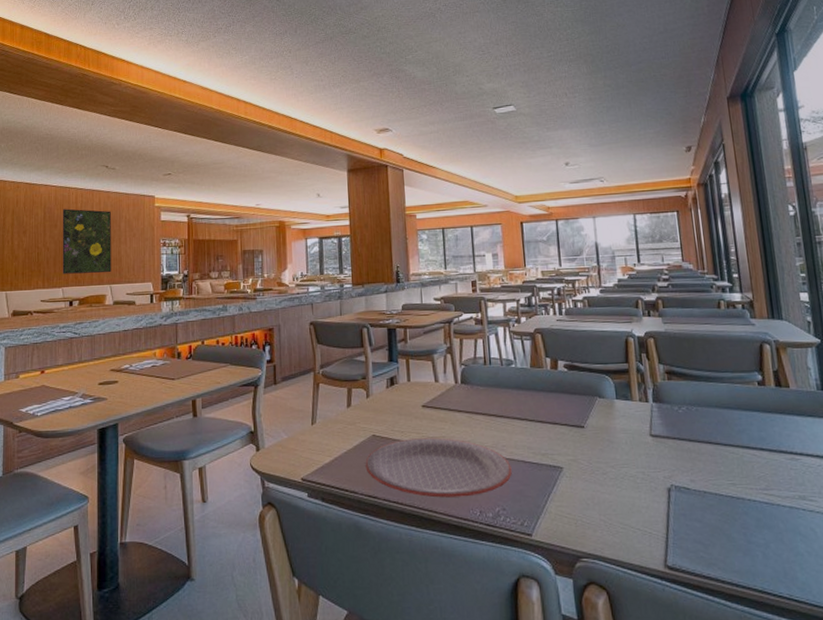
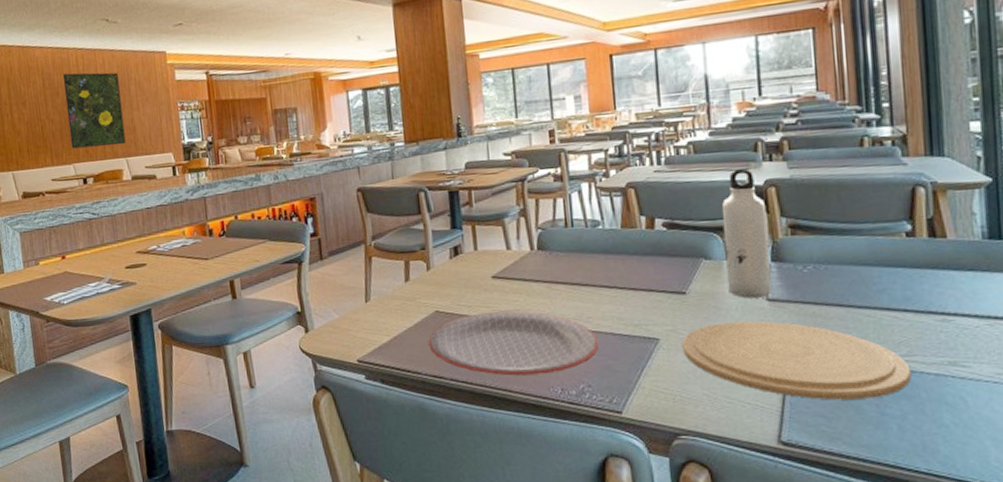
plate: none [582,454,771,528] -> present [682,321,911,400]
water bottle: none [612,322,654,434] -> present [722,168,772,299]

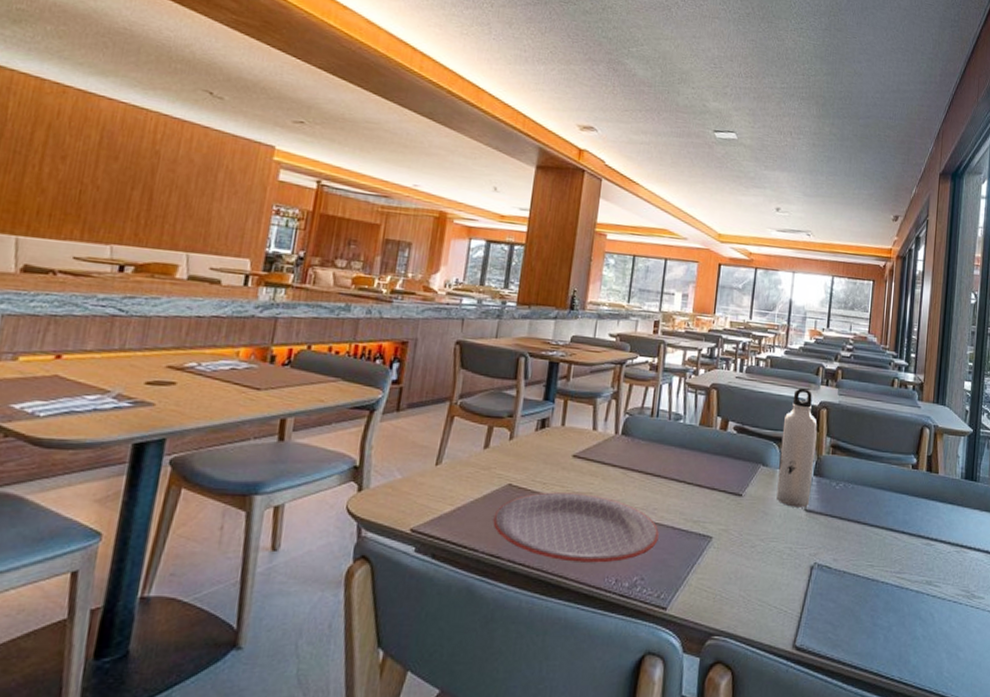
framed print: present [62,72,126,149] -> none [115,137,206,237]
plate: present [682,321,911,400] -> none [730,527,900,610]

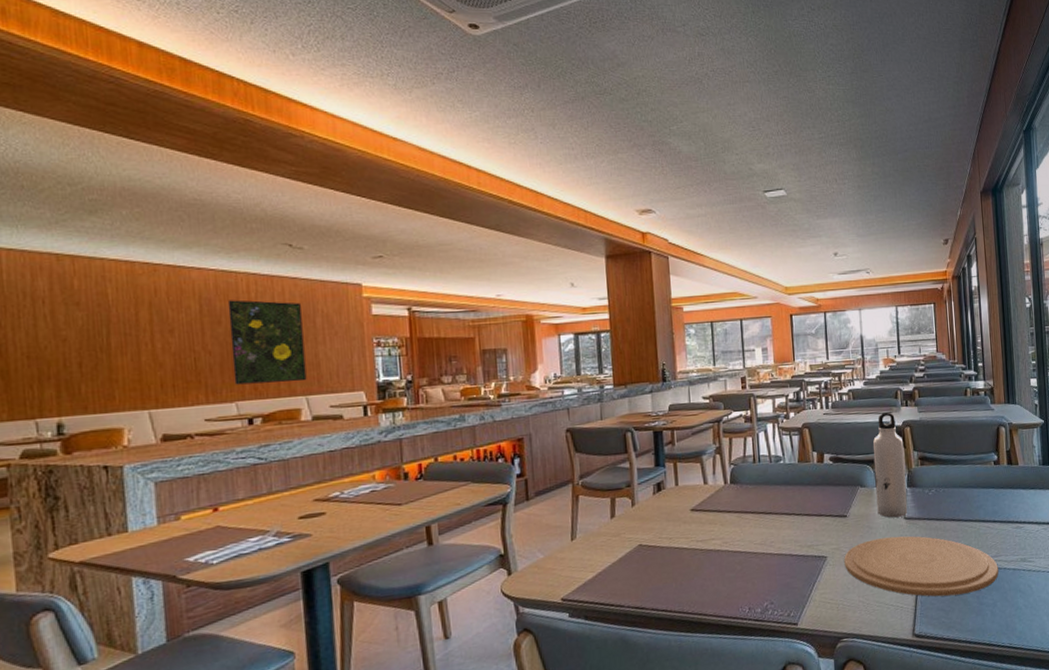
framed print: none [115,137,206,237] -> present [227,300,307,385]
plate: present [493,492,659,563] -> none [631,540,780,601]
plate: none [730,527,900,610] -> present [844,536,999,597]

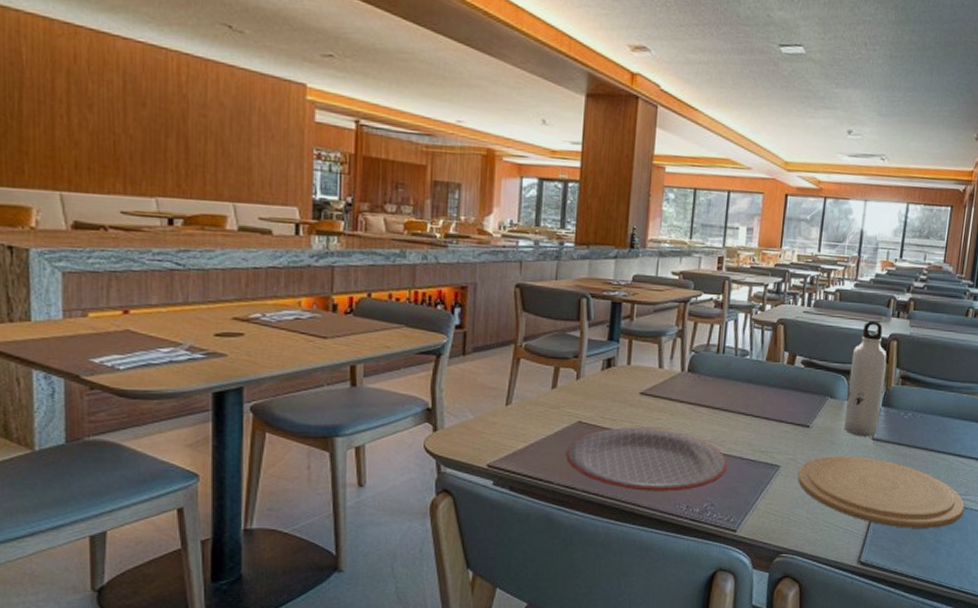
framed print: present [227,300,307,385] -> none [154,80,236,186]
plate: none [631,540,780,601] -> present [566,428,728,491]

